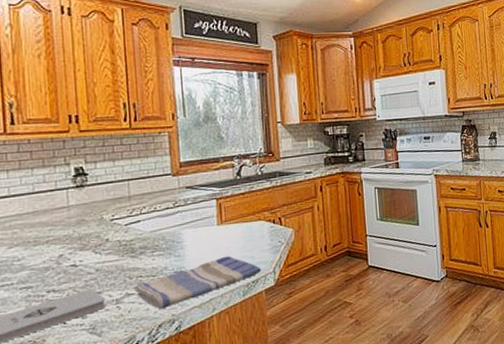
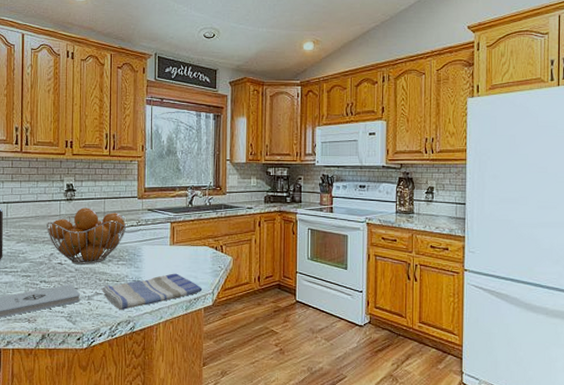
fruit basket: none [50,193,162,264] -> present [47,207,128,264]

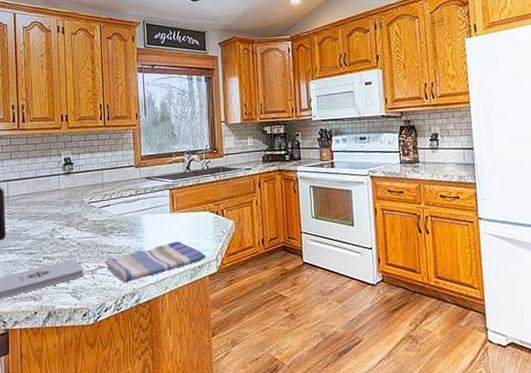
fruit basket: present [47,207,128,264] -> none [47,180,127,238]

